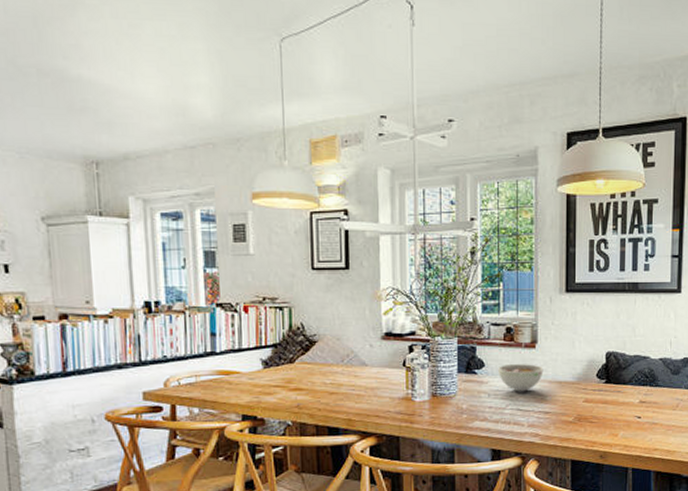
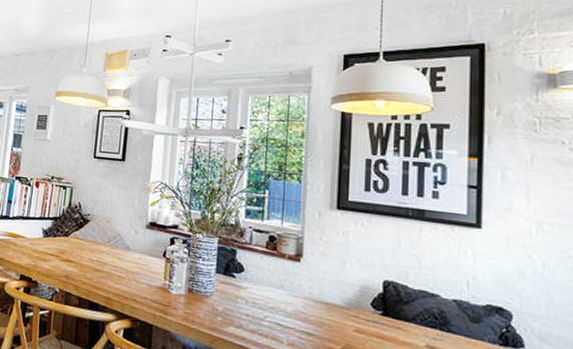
bowl: present [498,364,544,392] -> none [258,273,308,307]

